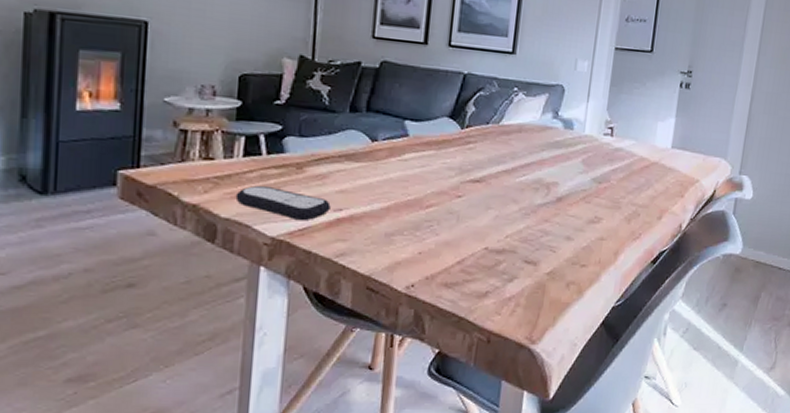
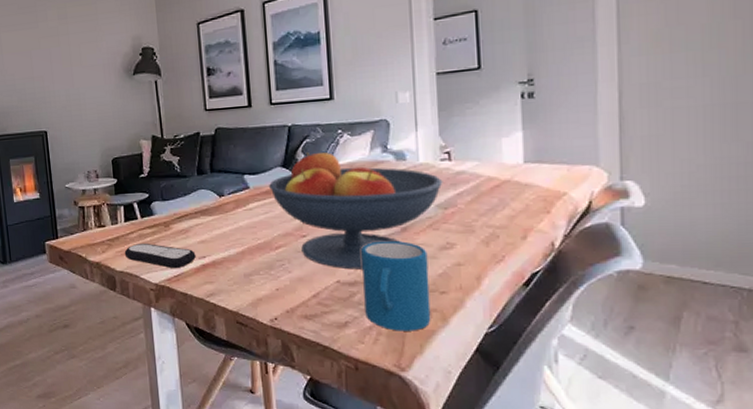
fruit bowl: none [431,106,602,237] -> present [269,152,443,270]
mug: none [507,209,577,303] -> present [361,240,431,331]

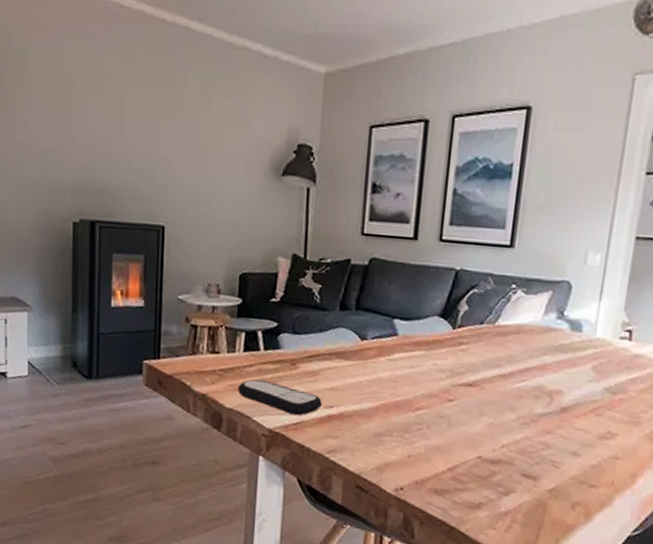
fruit bowl: present [269,152,443,270] -> none [421,305,618,448]
mug: present [361,240,431,331] -> none [502,418,585,524]

